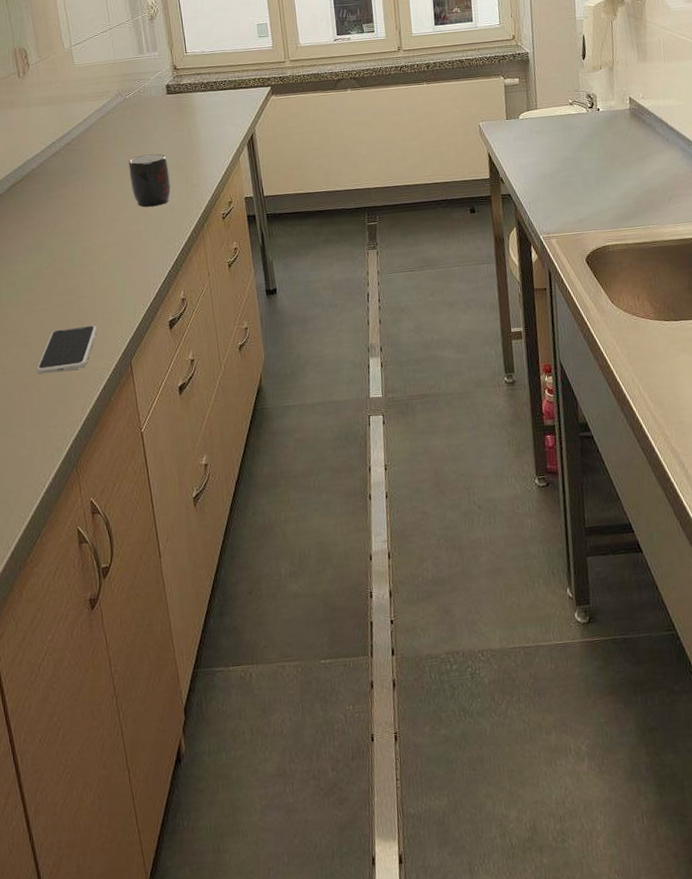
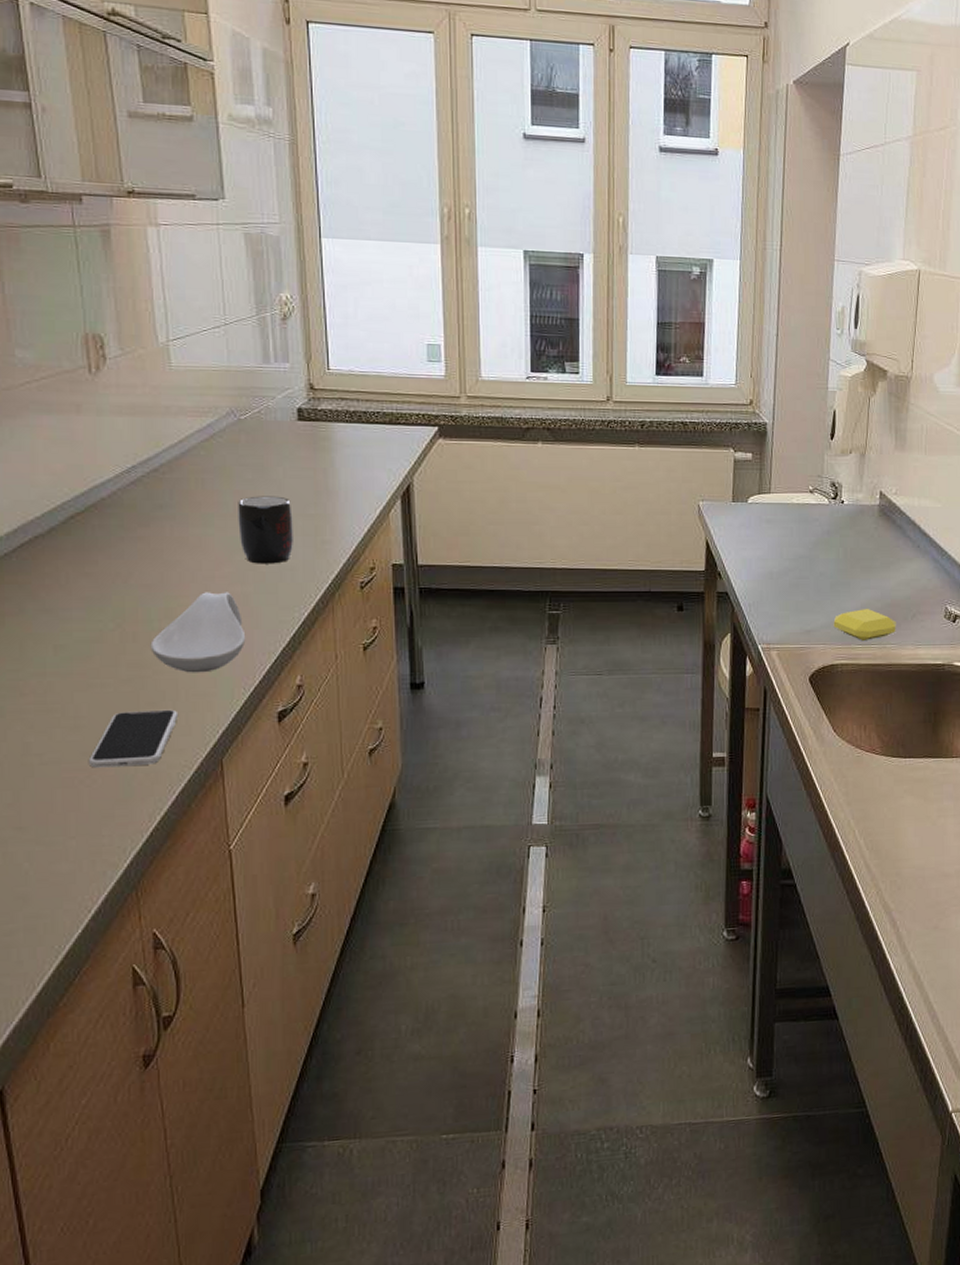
spoon rest: none [74,231,142,296] -> present [150,592,246,673]
soap bar: none [601,196,656,224] -> present [833,609,896,640]

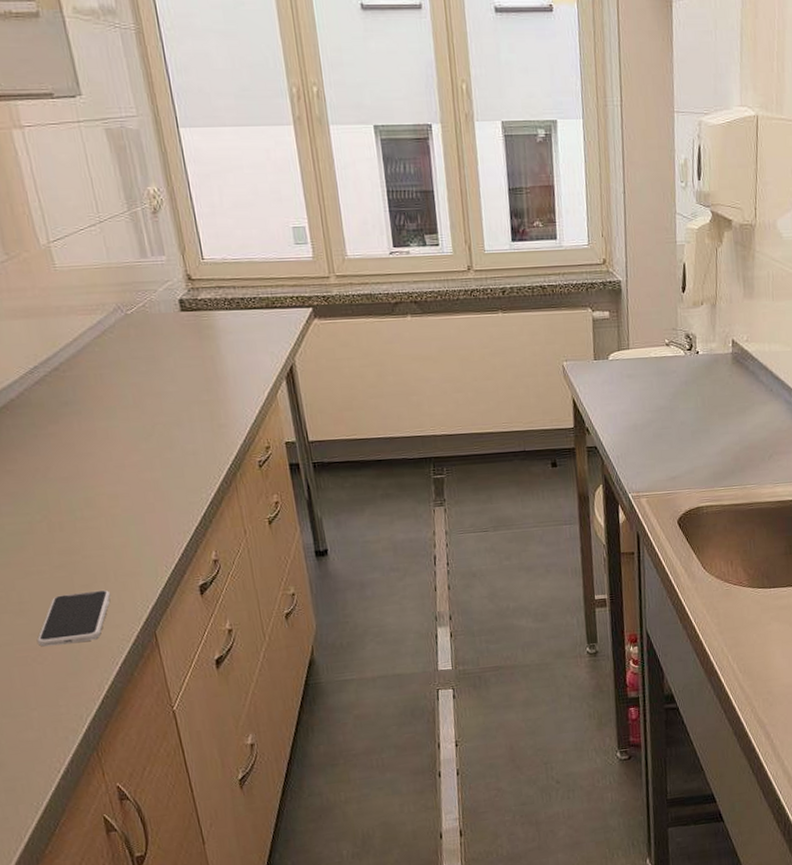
spoon rest: present [150,592,246,673] -> none [76,479,162,556]
mug: present [238,496,295,564] -> none [136,385,193,451]
soap bar: present [833,609,896,640] -> none [696,453,755,483]

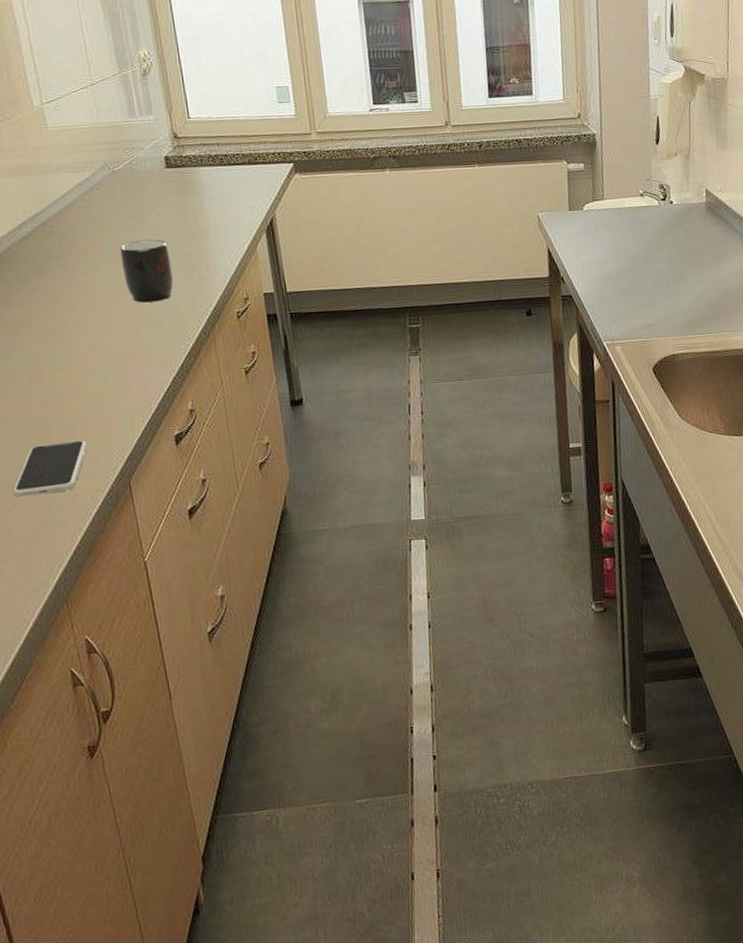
mug: none [136,385,193,451] -> present [120,239,174,303]

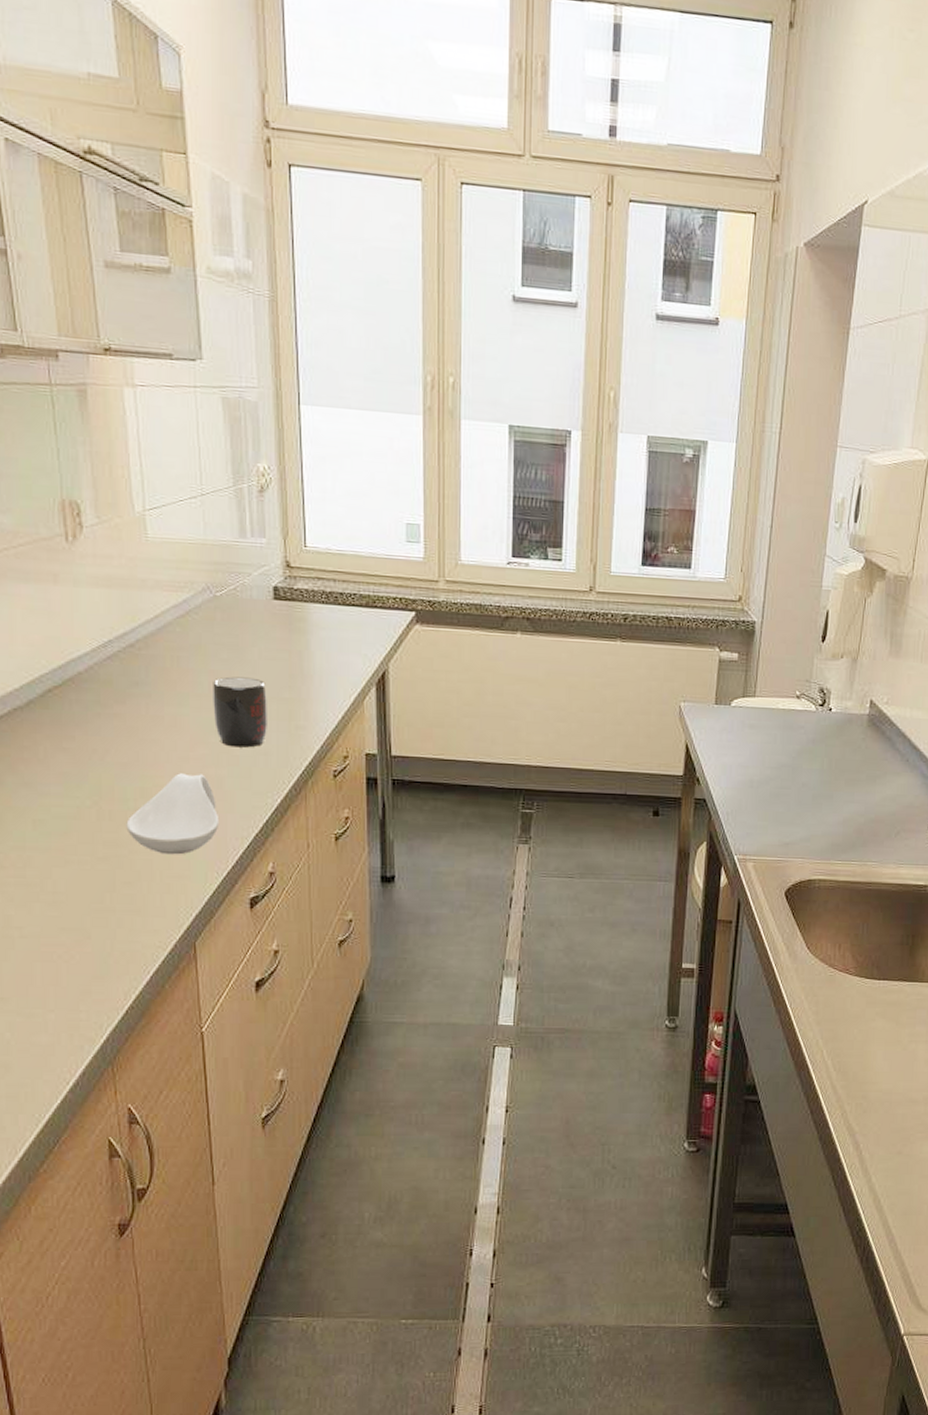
smartphone: present [12,440,88,497] -> none [66,889,153,944]
spoon rest: none [56,330,140,406] -> present [126,773,220,855]

